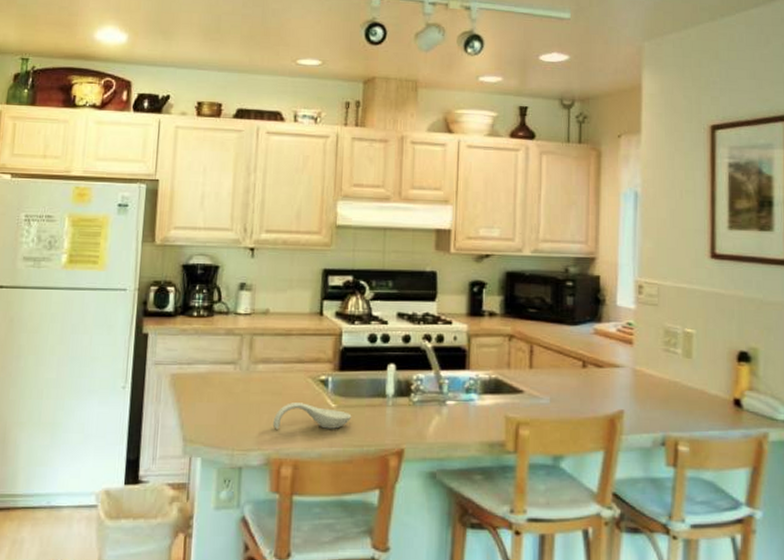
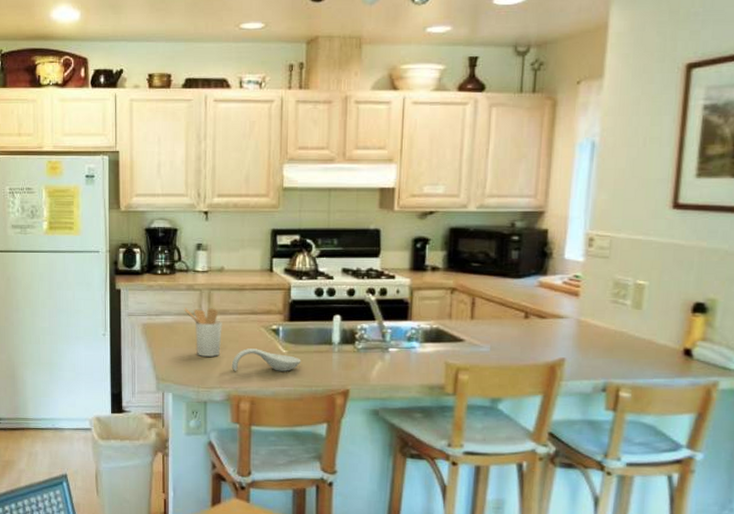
utensil holder: none [221,355,265,413] -> present [184,308,222,357]

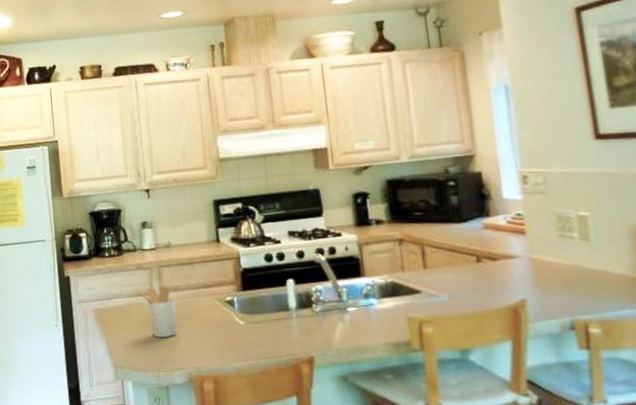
spoon rest: present [231,348,301,371] -> none [189,323,261,350]

